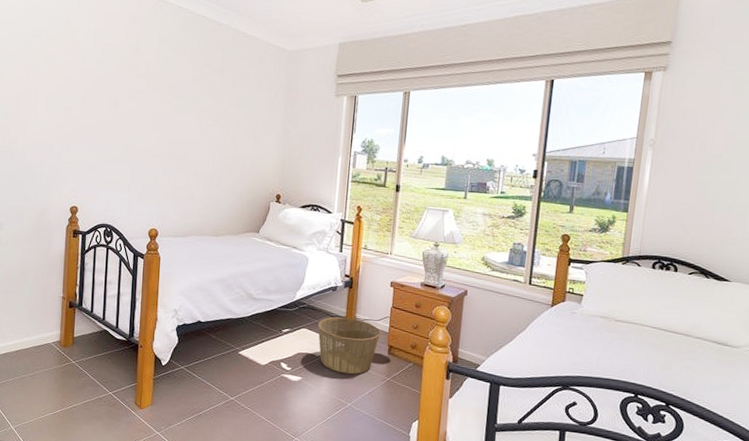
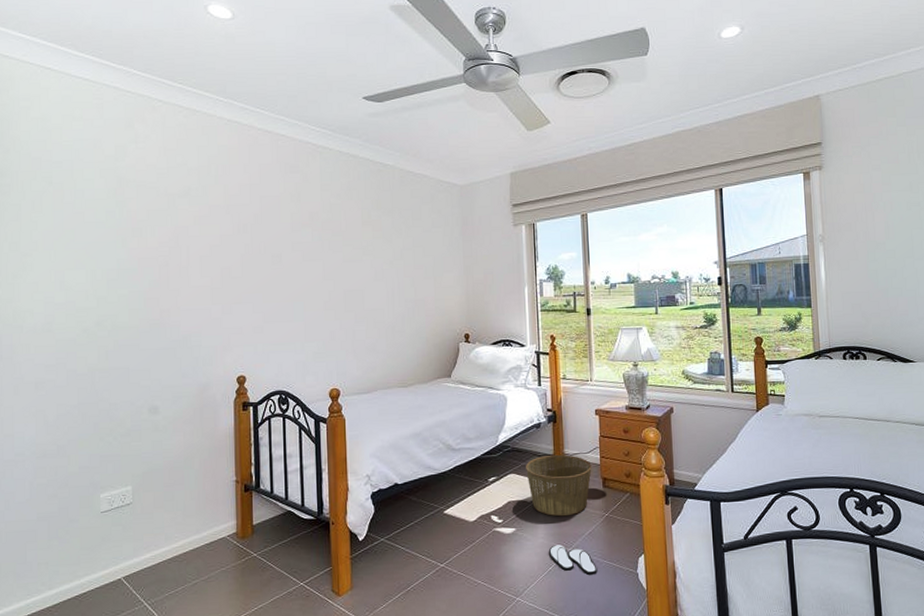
slippers: none [330,398,372,430] -> present [549,544,598,575]

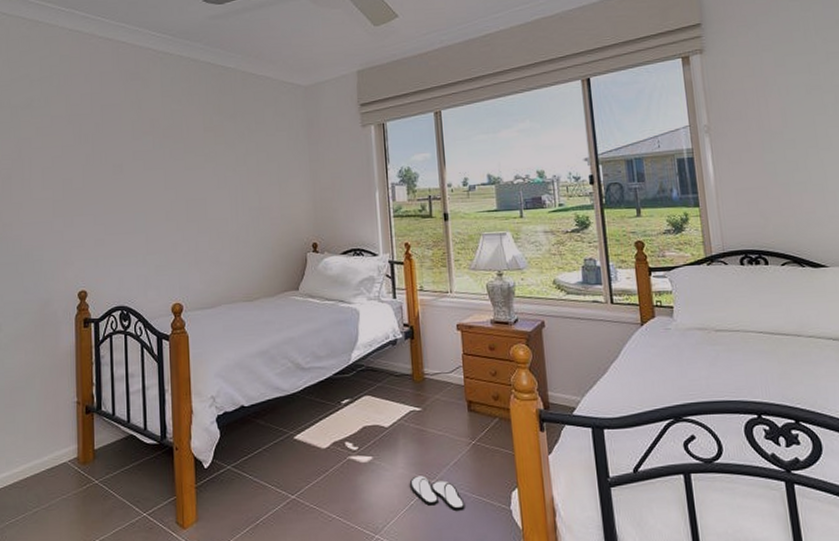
basket: present [526,454,592,517] -> none [382,374,455,444]

